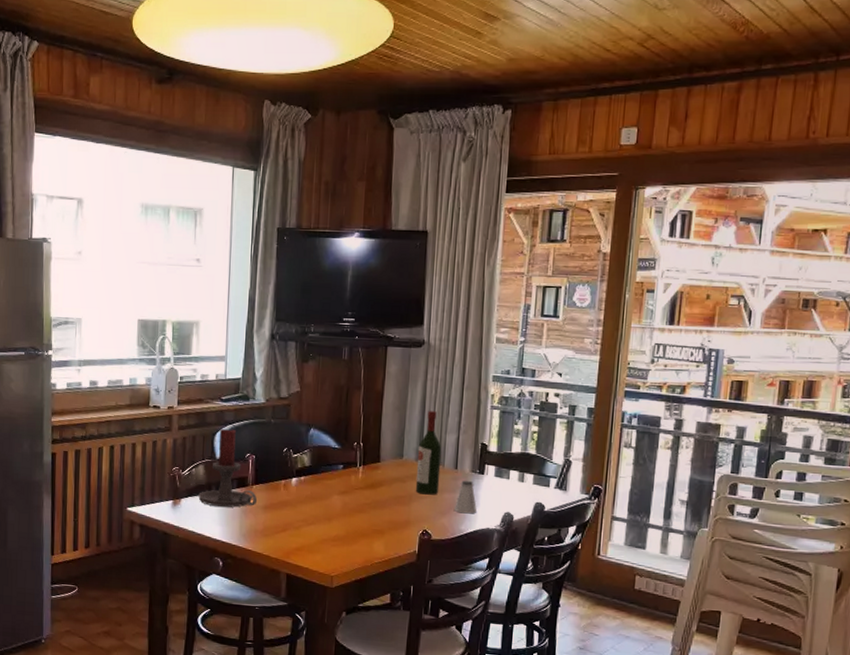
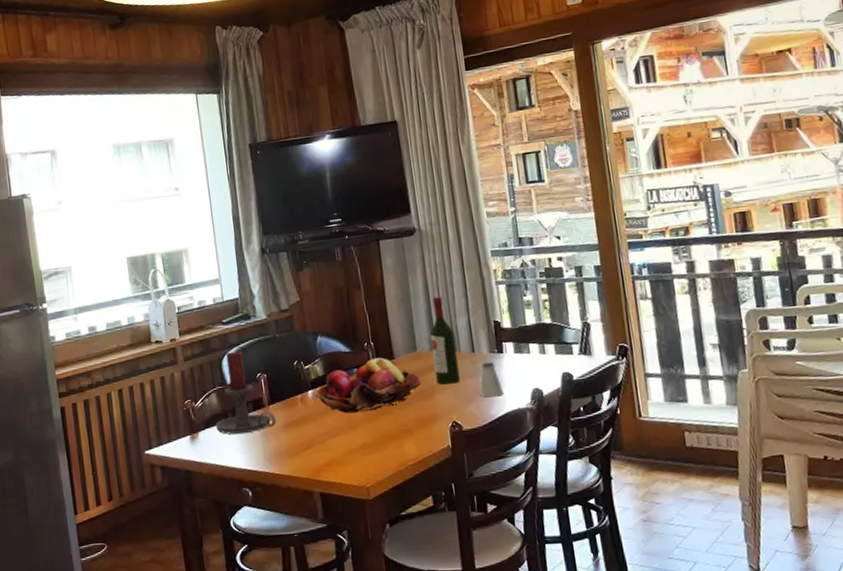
fruit basket: none [297,458,403,507] -> present [314,357,423,414]

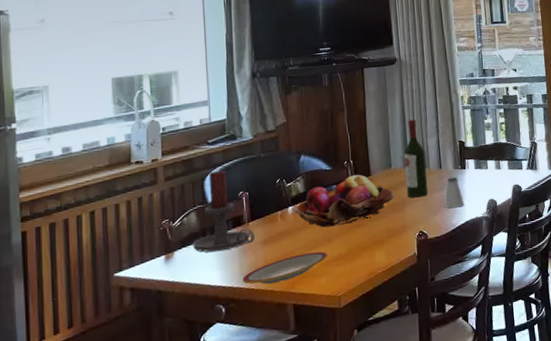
plate: none [267,439,353,470] -> present [243,251,327,284]

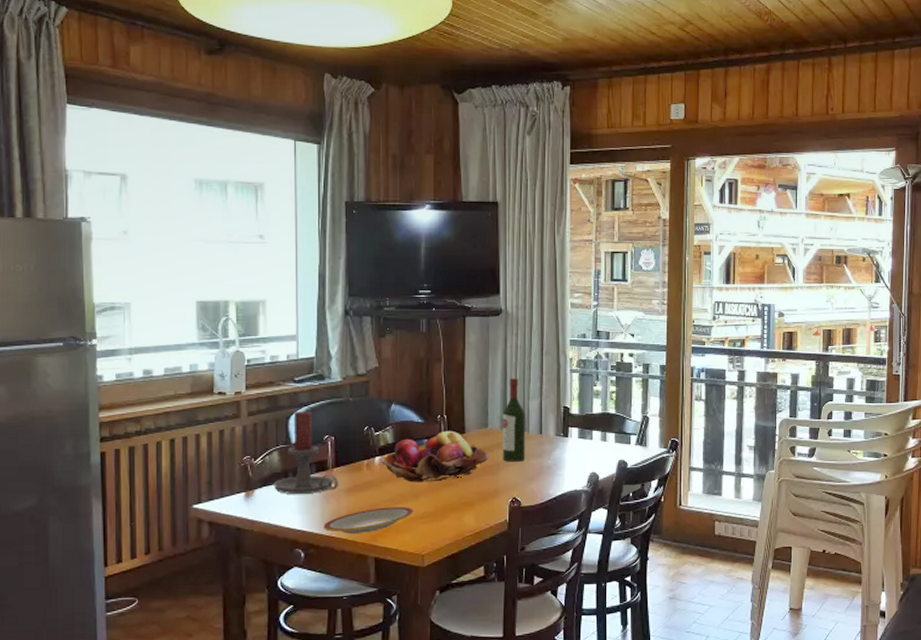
saltshaker: present [444,176,464,209] -> none [542,444,563,478]

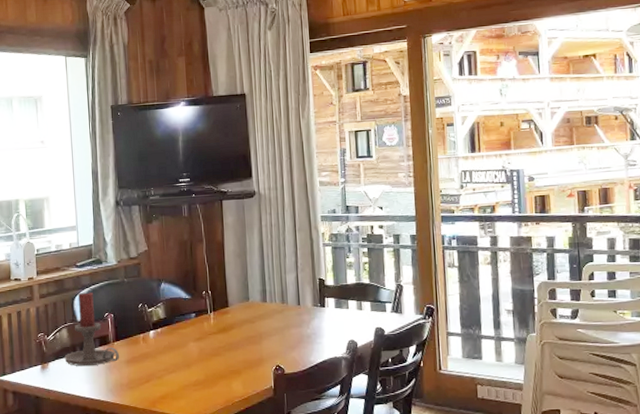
plate: present [324,507,413,534] -> none [109,375,186,401]
fruit basket: present [381,430,489,483] -> none [155,305,252,353]
wine bottle: present [502,378,526,462] -> none [261,254,286,332]

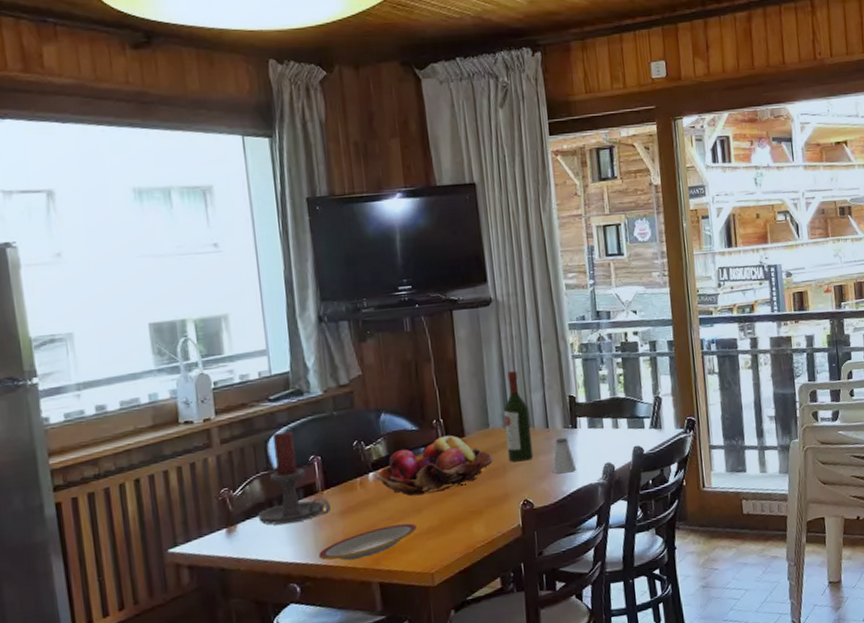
plate: none [109,375,186,401] -> present [319,523,417,561]
fruit basket: none [155,305,252,353] -> present [375,435,494,496]
wine bottle: none [261,254,286,332] -> present [503,371,534,462]
saltshaker: none [302,314,323,346] -> present [552,437,576,474]

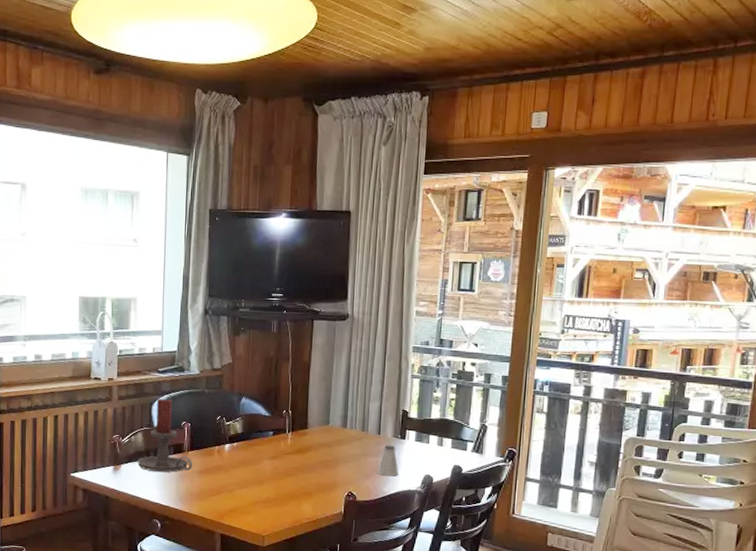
plate: present [319,523,417,561] -> none [178,490,257,511]
fruit basket: present [375,435,494,496] -> none [230,425,329,471]
wine bottle: present [503,371,534,462] -> none [341,380,366,459]

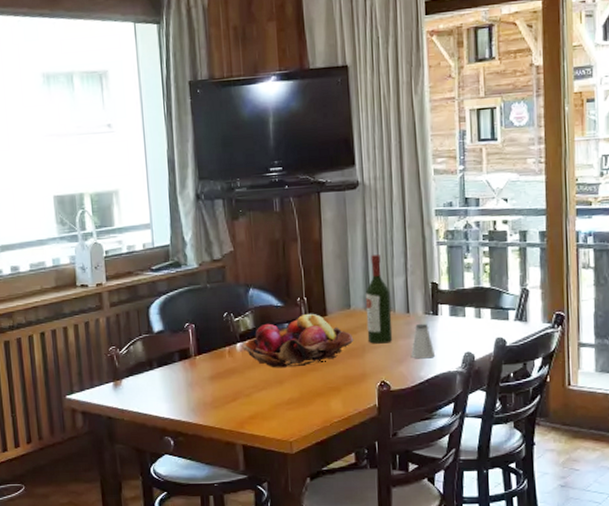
candle holder: present [137,398,192,473] -> none [139,299,202,384]
fruit basket: none [230,425,329,471] -> present [242,313,354,368]
wine bottle: none [341,380,366,459] -> present [365,255,393,344]

